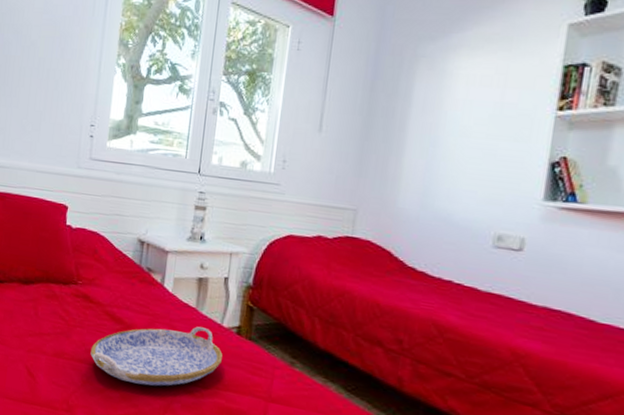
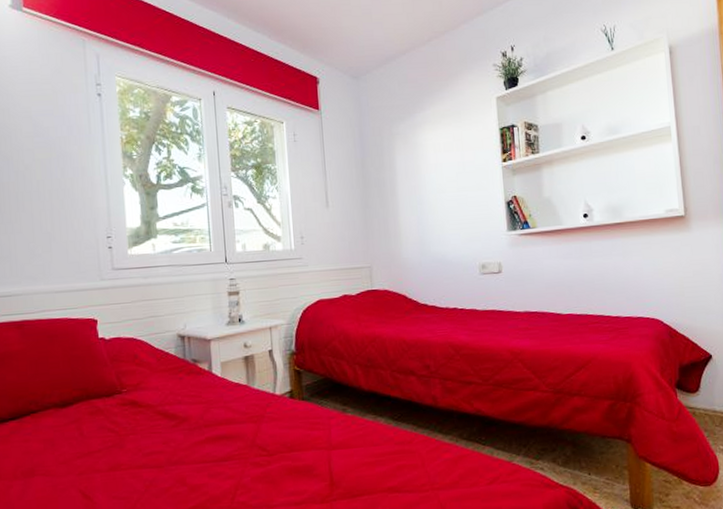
serving tray: present [90,326,223,387] -> none [148,400,281,473]

